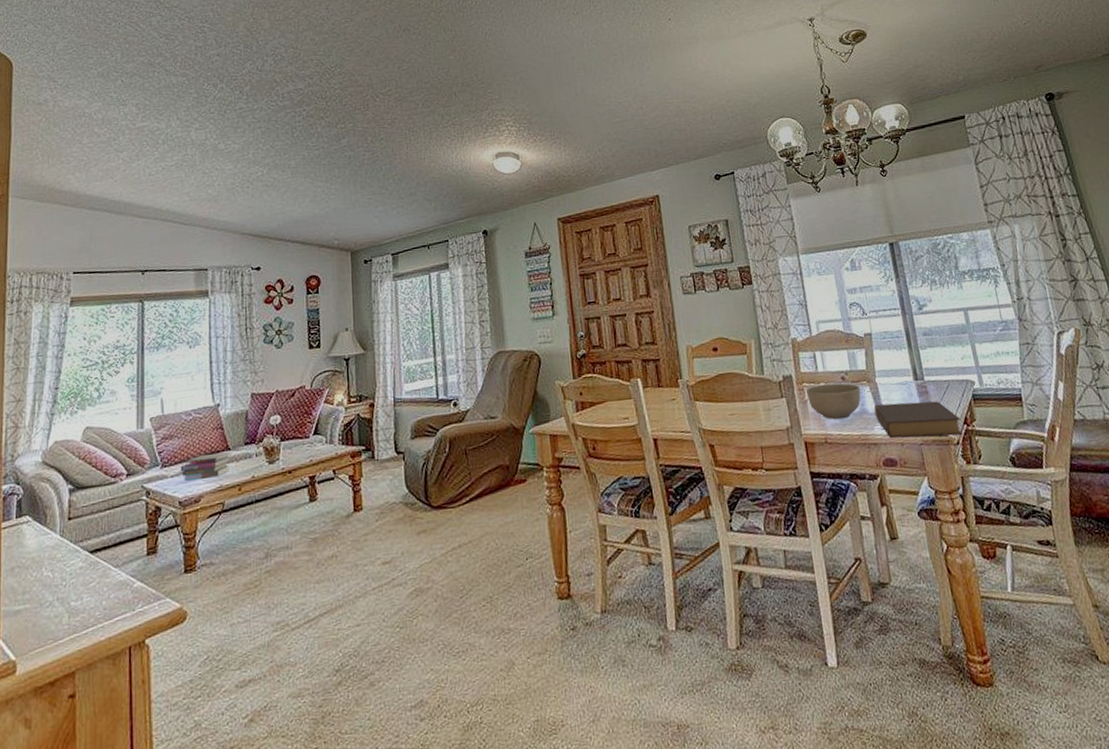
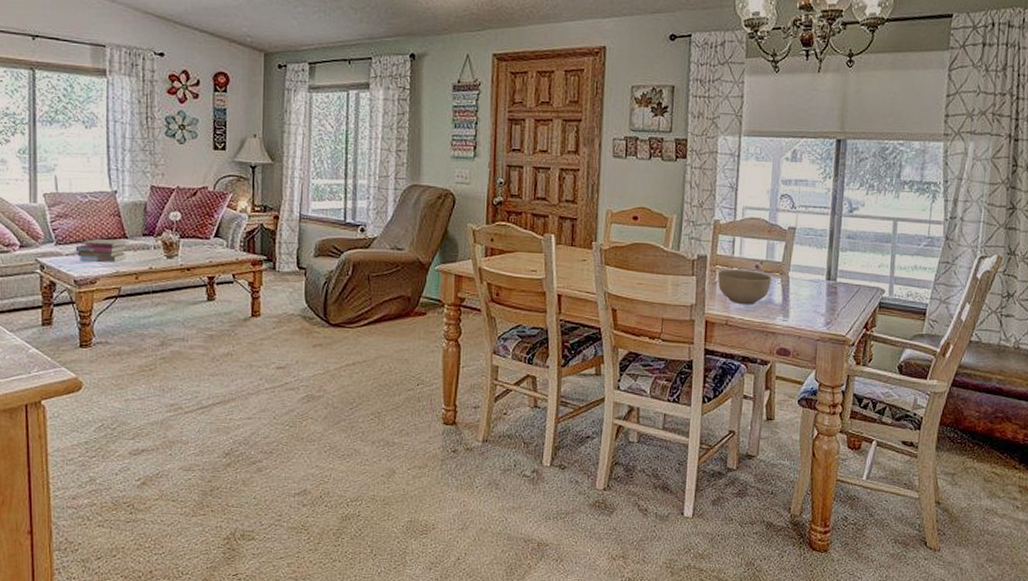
book: present [874,401,963,439] -> none [780,296,861,337]

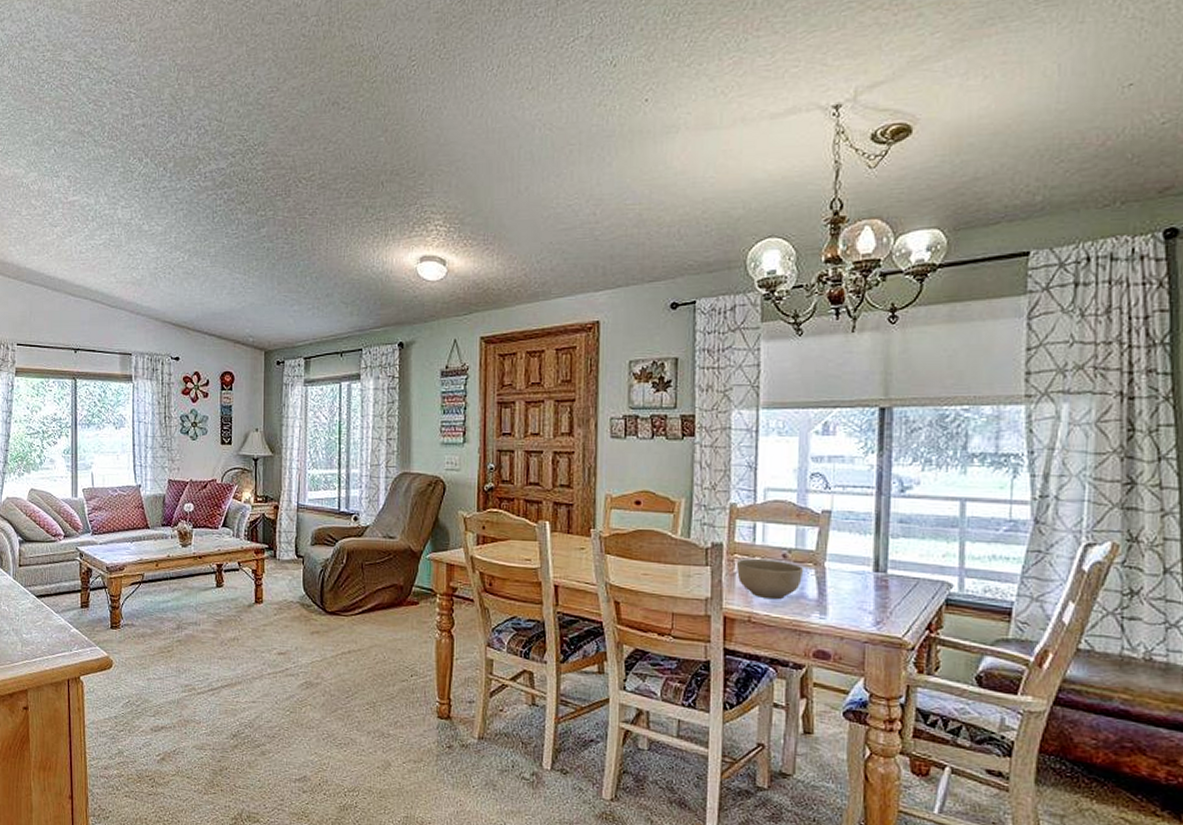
books: present [75,239,129,263] -> none [107,529,151,551]

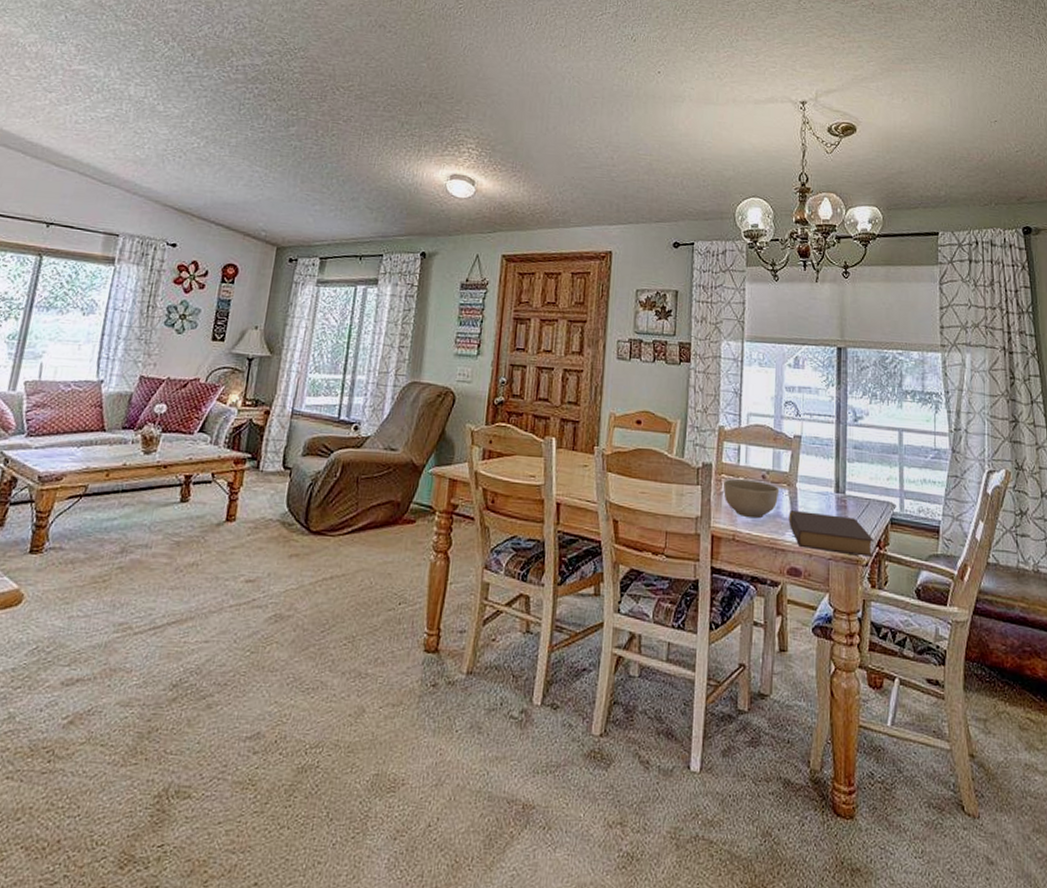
book: none [815,590,922,641] -> present [788,509,873,557]

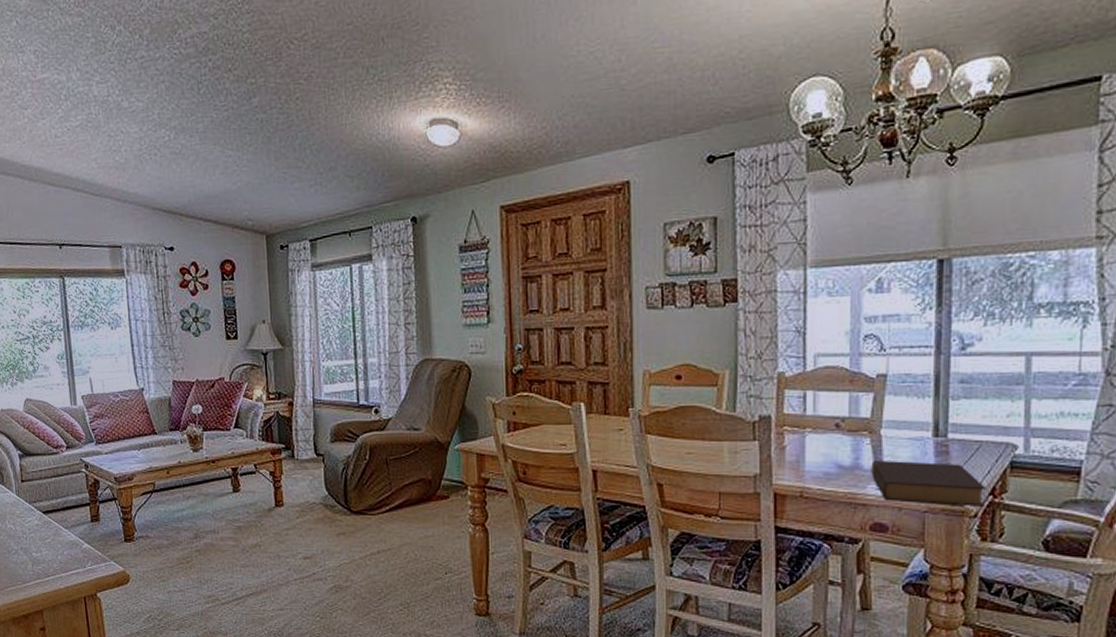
bowl: present [723,479,780,519] -> none [785,431,859,473]

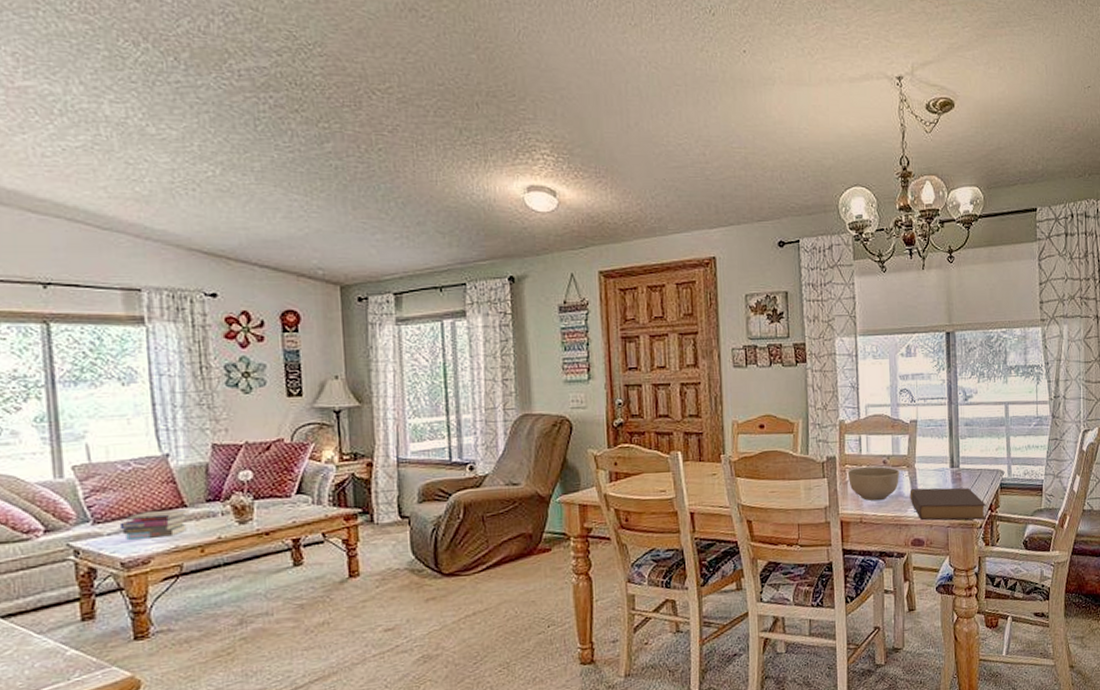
books: none [112,436,158,460] -> present [119,509,189,541]
bowl: none [785,431,859,473] -> present [847,466,900,501]

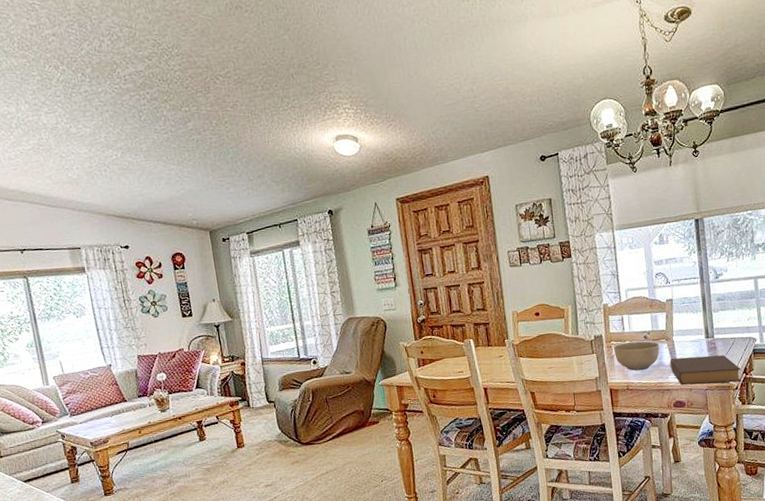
books: present [119,509,189,541] -> none [86,403,129,427]

